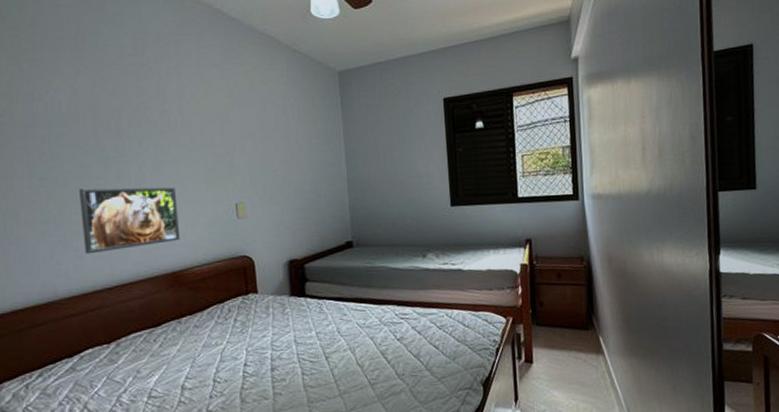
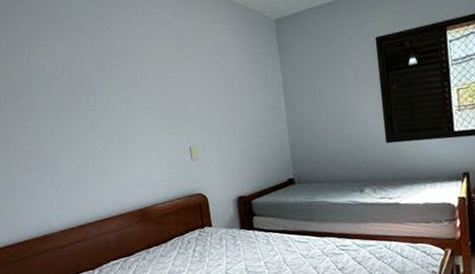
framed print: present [79,187,181,254] -> none [63,134,145,195]

